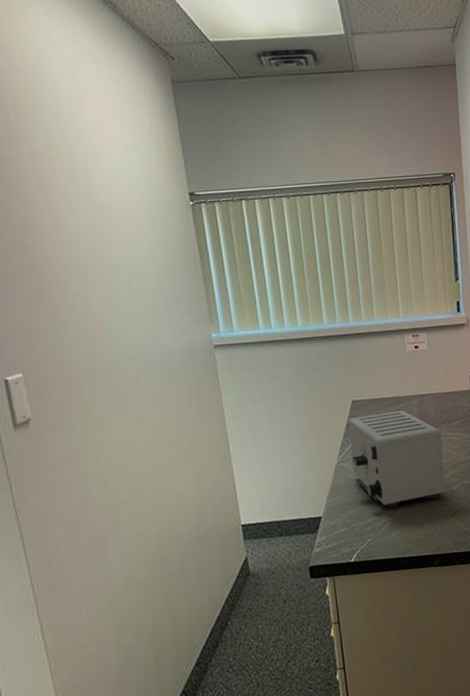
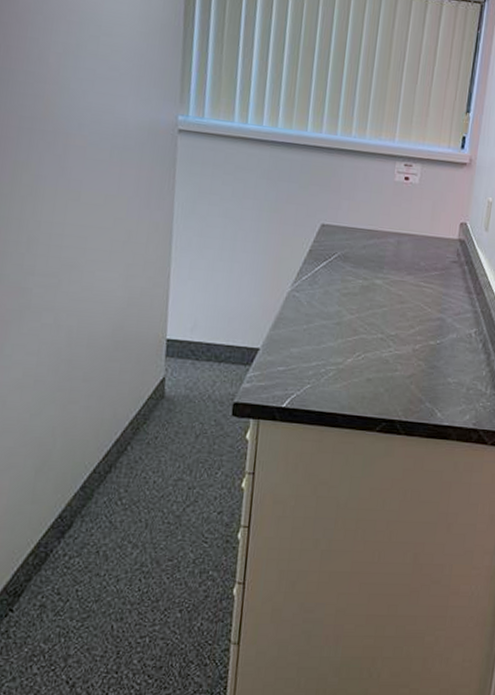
toaster: present [348,410,447,507] -> none [306,243,415,354]

